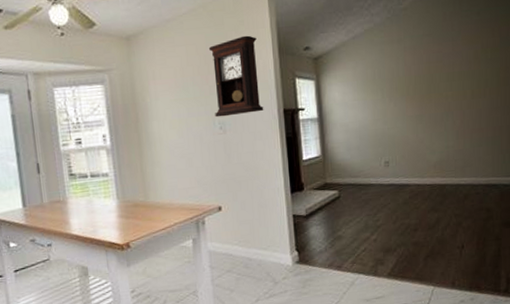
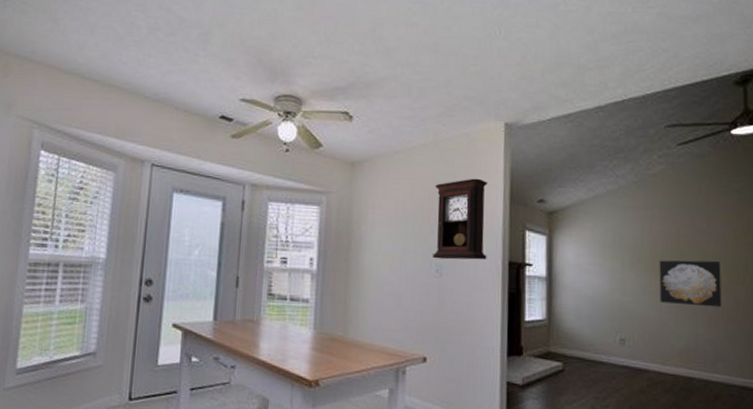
wall art: none [413,79,468,125] -> present [659,260,722,308]

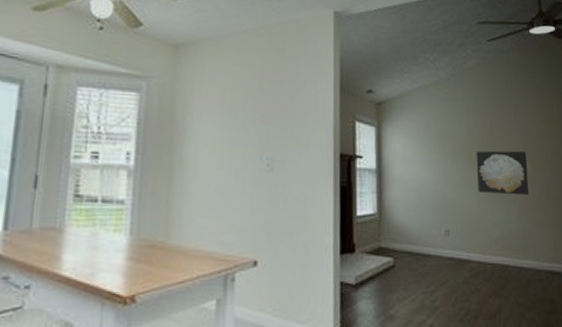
pendulum clock: present [433,178,488,260] -> none [263,66,319,153]

